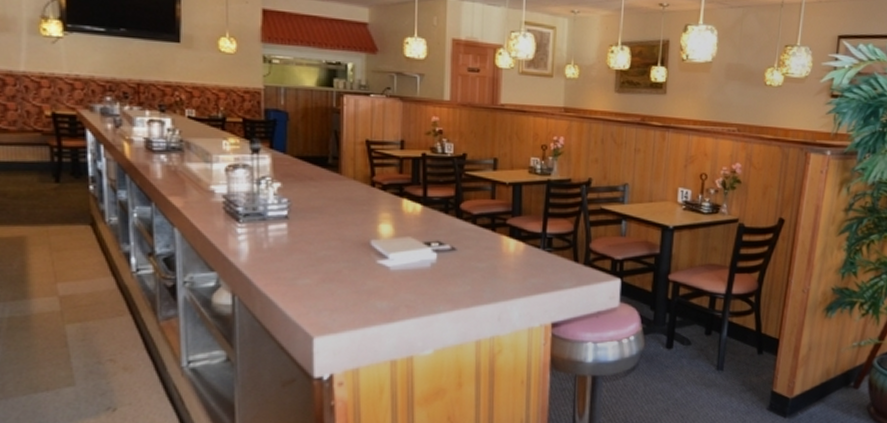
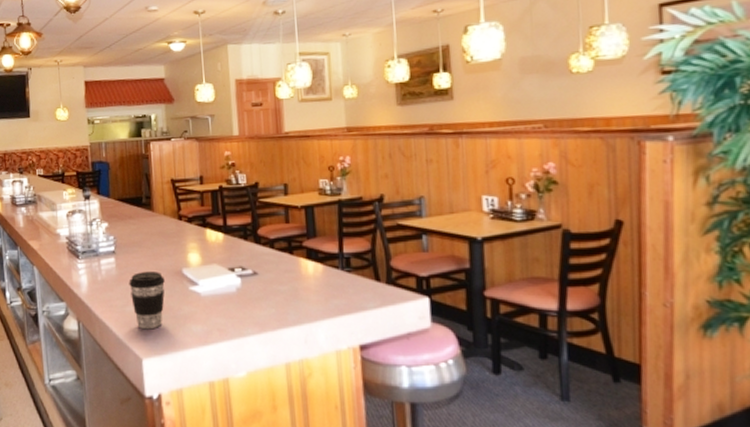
coffee cup: none [303,240,348,305] -> present [129,270,165,330]

